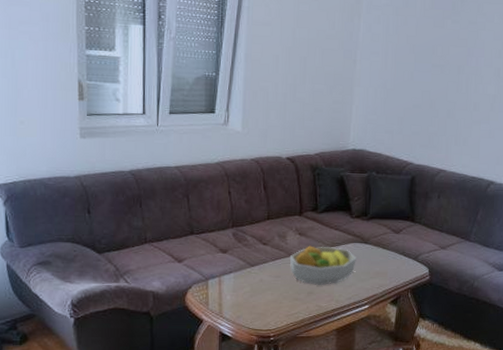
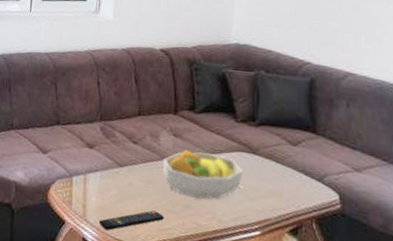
remote control: none [233,300,291,322] -> present [98,210,164,231]

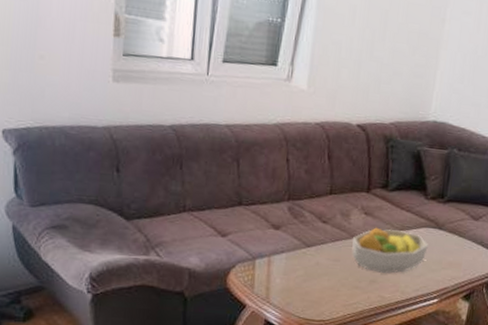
remote control: present [98,210,164,231] -> none [282,287,350,310]

